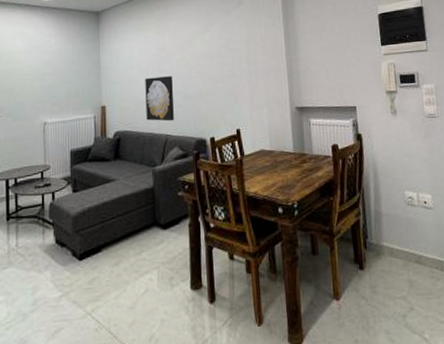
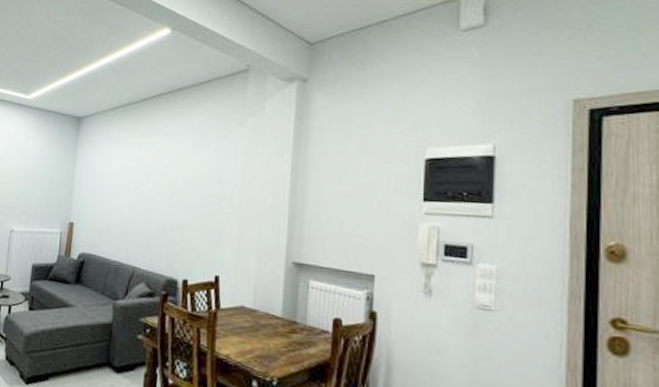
wall art: present [145,76,174,121] -> none [114,198,150,252]

